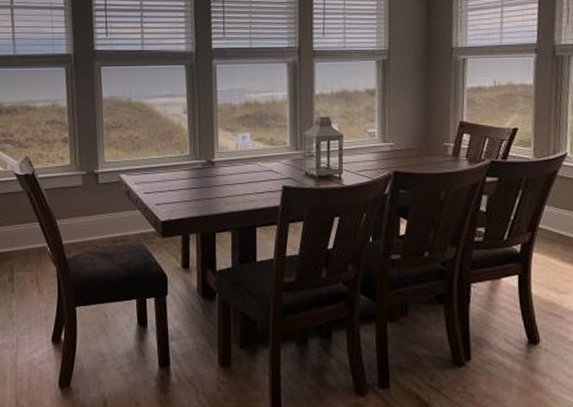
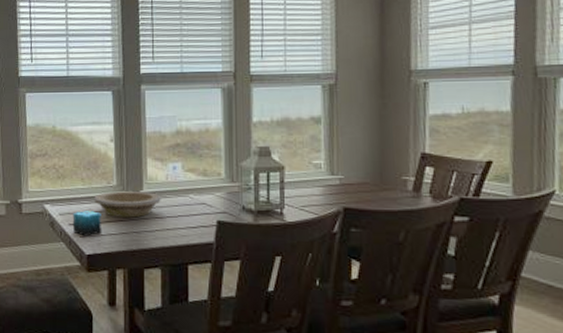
candle: none [147,179,176,204] -> present [72,211,102,237]
bowl: none [168,160,231,185] -> present [94,191,161,218]

